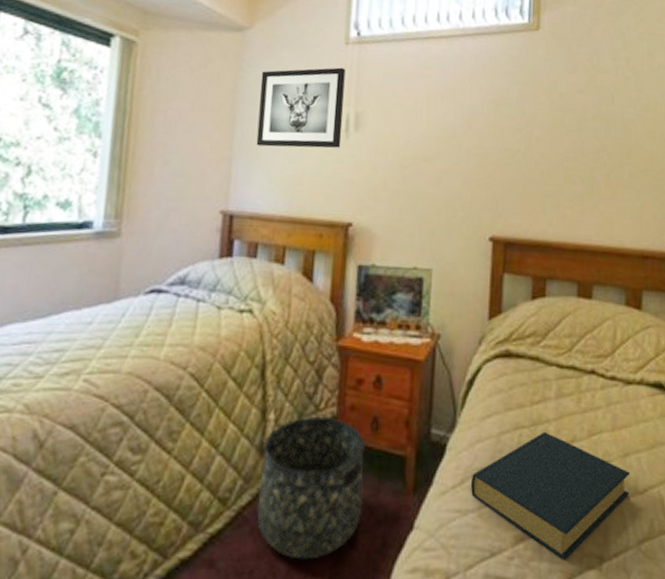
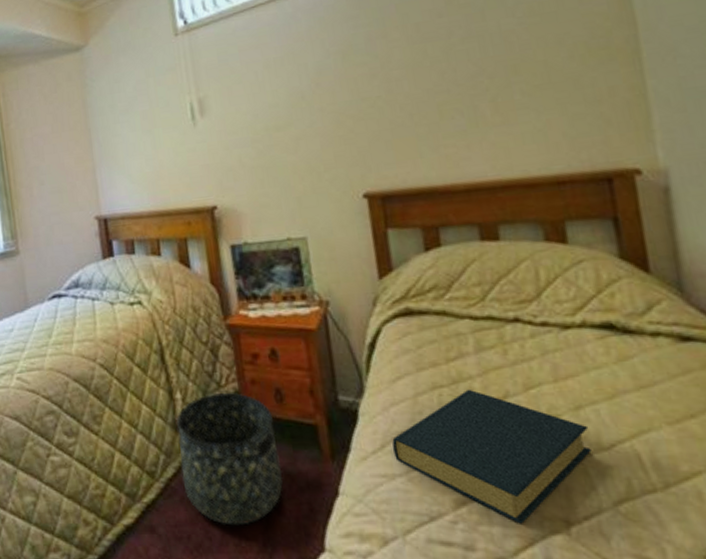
wall art: present [256,67,346,148] -> none [104,59,191,152]

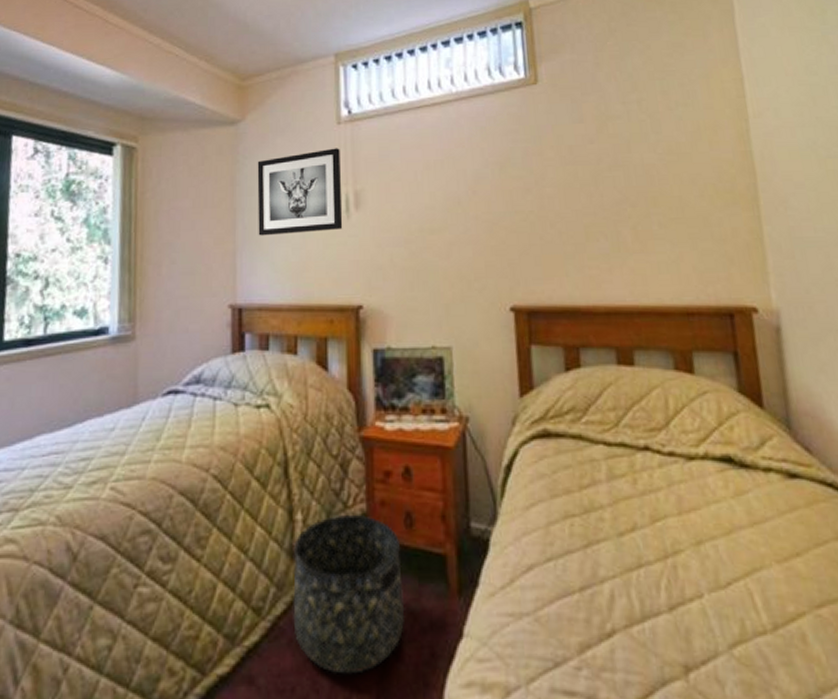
wall art: none [104,59,191,152] -> present [257,148,343,236]
hardback book: present [392,389,592,524] -> none [521,519,710,670]

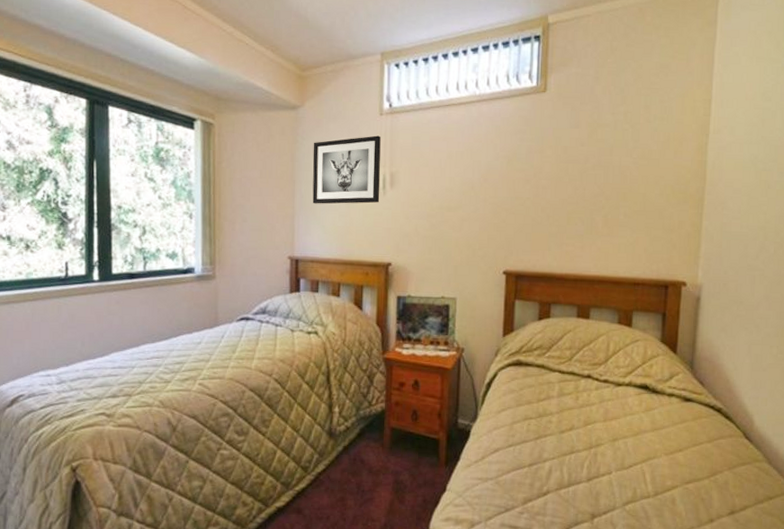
basket: present [293,515,405,675] -> none [330,410,408,510]

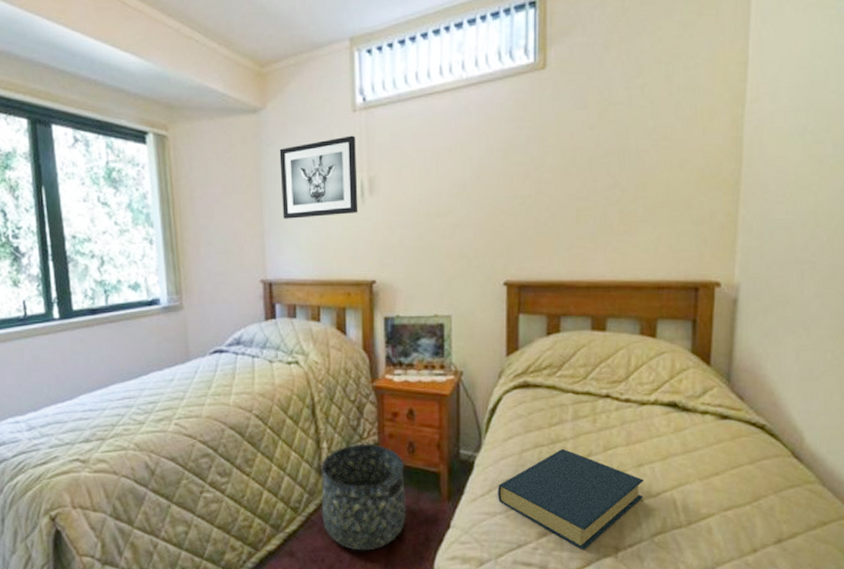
basket: none [330,410,408,510] -> present [321,444,407,551]
hardback book: none [489,421,619,516] -> present [497,448,645,550]

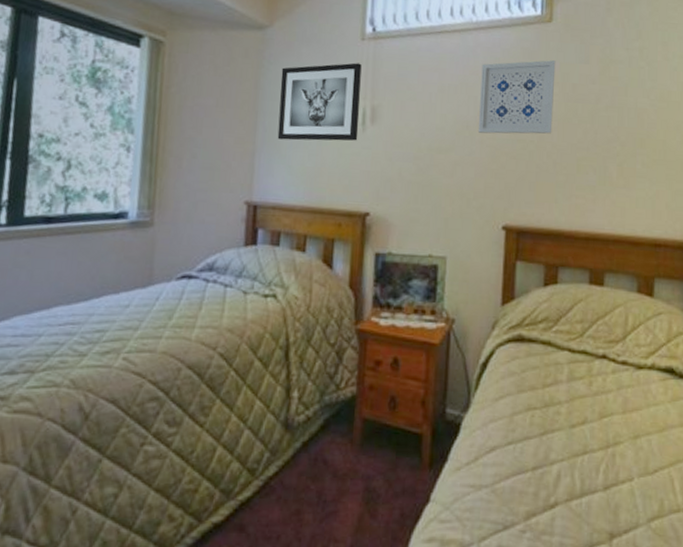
basket: present [321,444,407,551] -> none [283,395,384,527]
wall art: none [474,110,551,193] -> present [478,60,556,134]
hardback book: present [497,448,645,550] -> none [484,413,641,535]

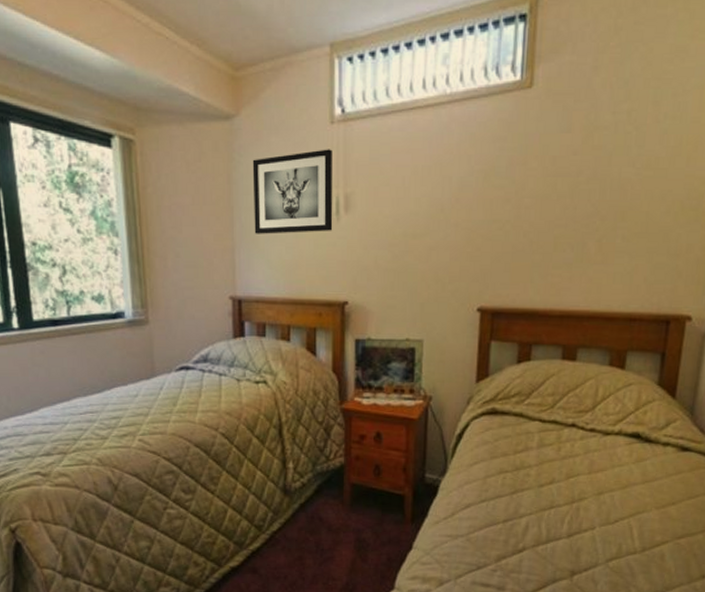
wall art: present [478,60,556,134] -> none [452,132,535,216]

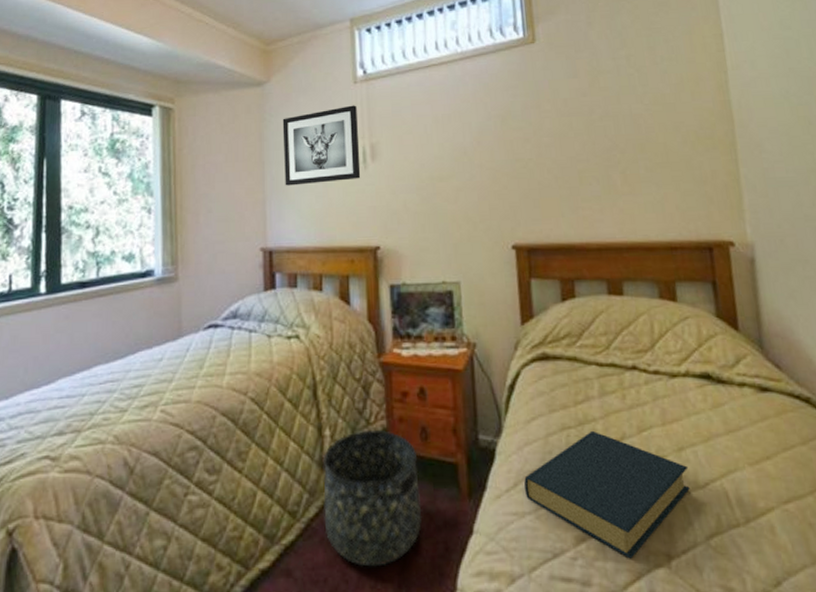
basket: none [286,466,371,569] -> present [323,430,422,567]
hardback book: none [460,475,604,573] -> present [523,430,690,559]

